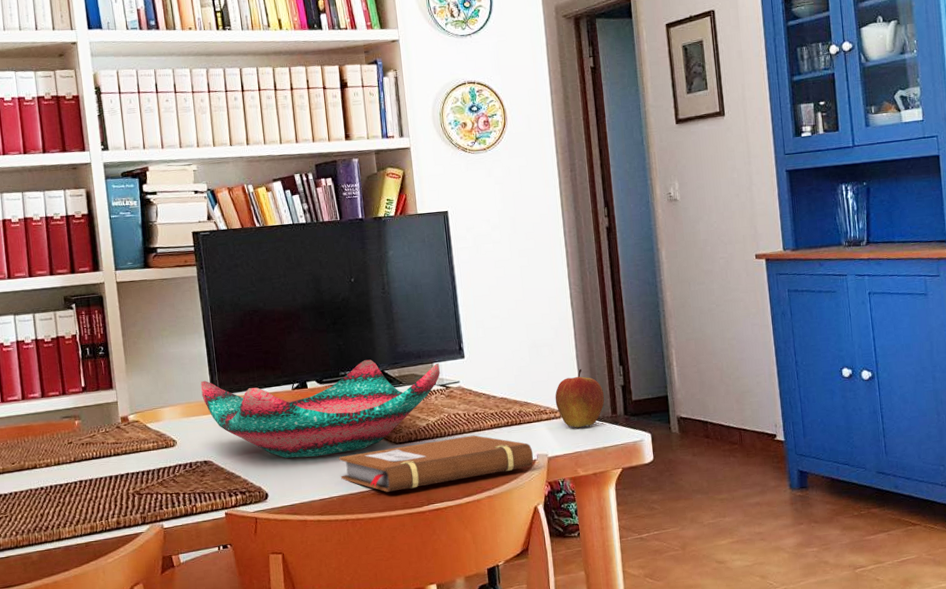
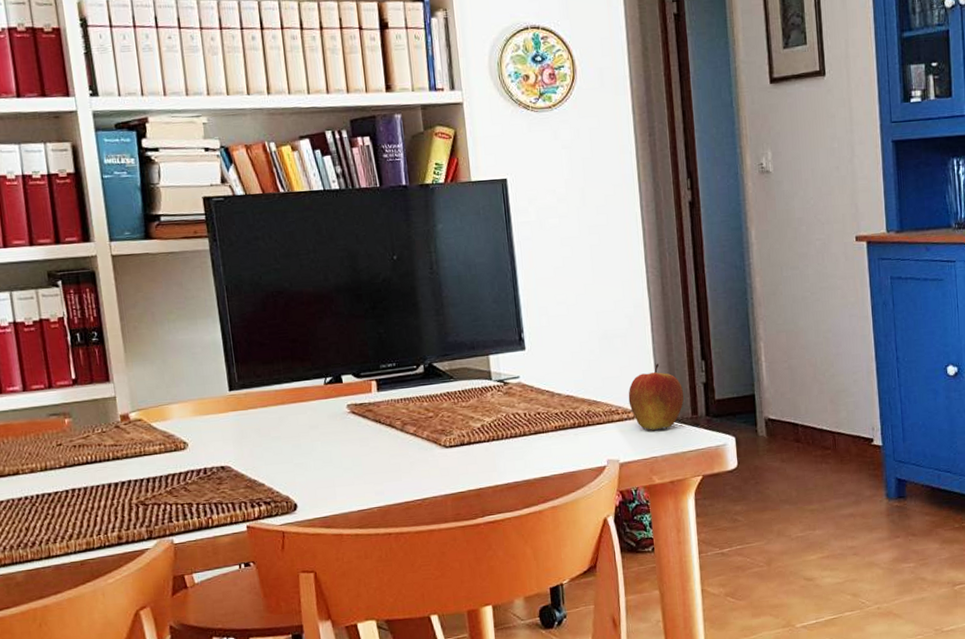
decorative bowl: present [200,359,440,458] -> none [215,350,497,463]
notebook: present [339,435,534,492] -> none [380,438,604,502]

